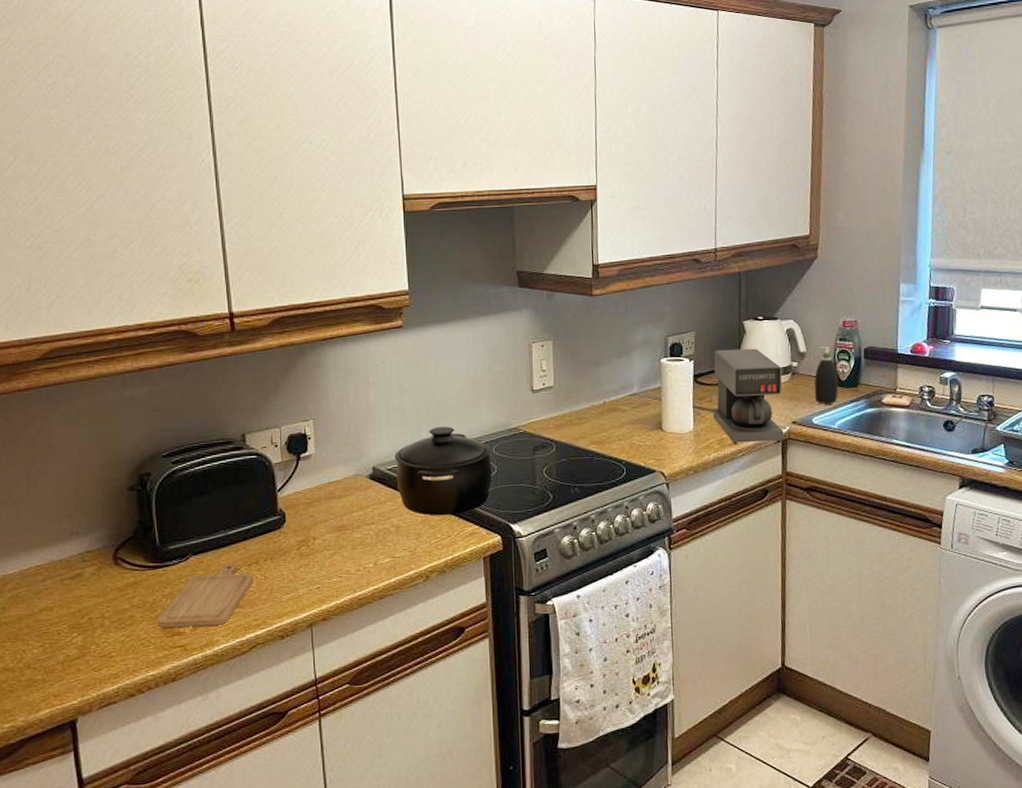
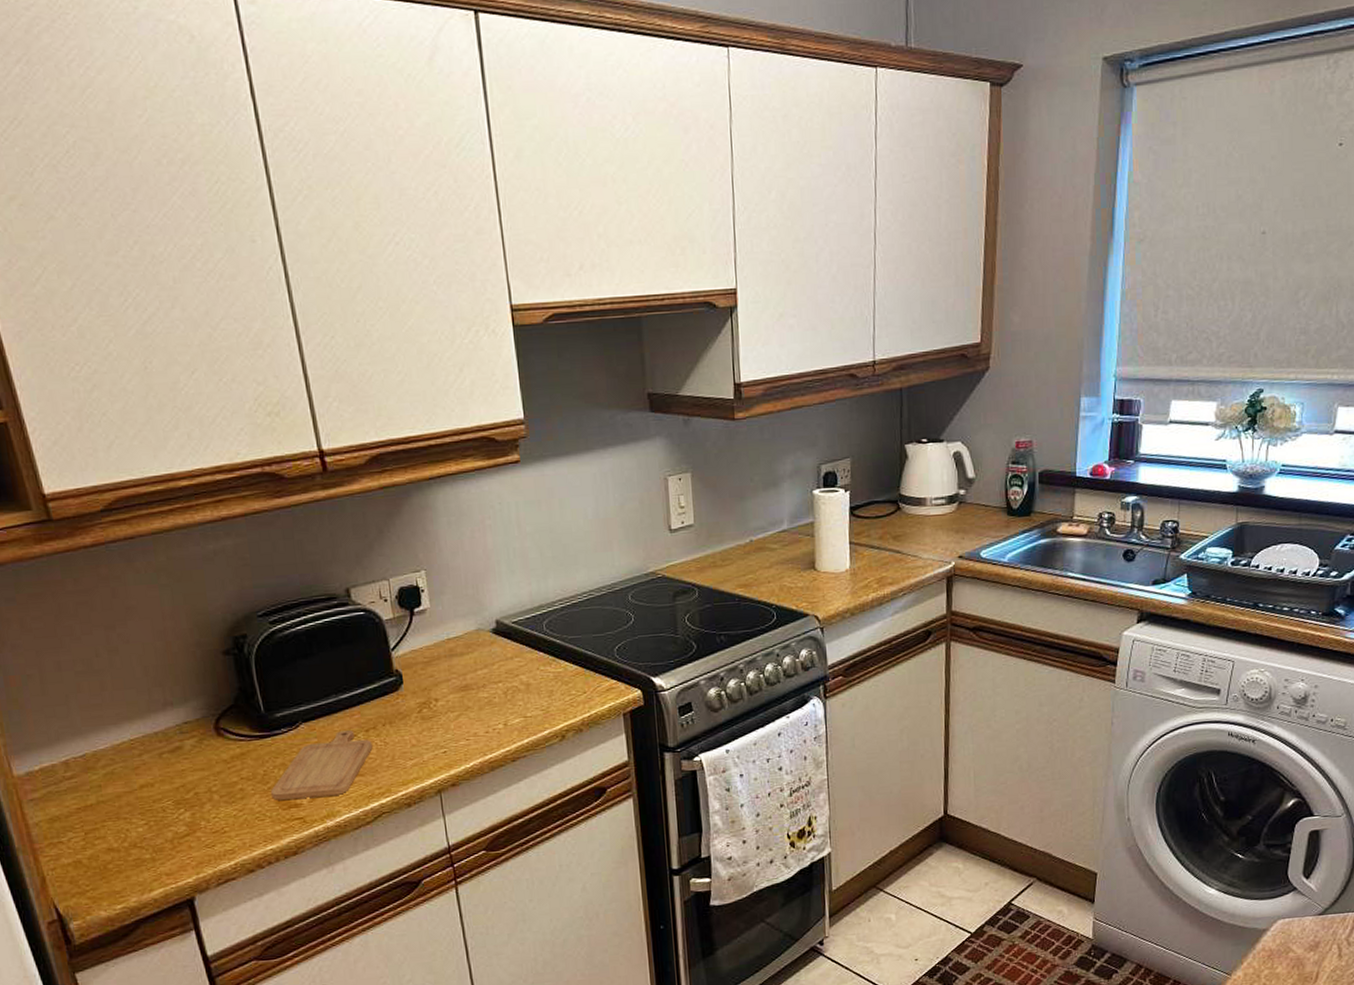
saucepan: present [394,426,492,516] -> none [519,572,629,671]
coffee maker: present [713,348,784,445] -> none [871,475,950,583]
soap dispenser: present [814,346,839,404] -> none [983,471,1010,536]

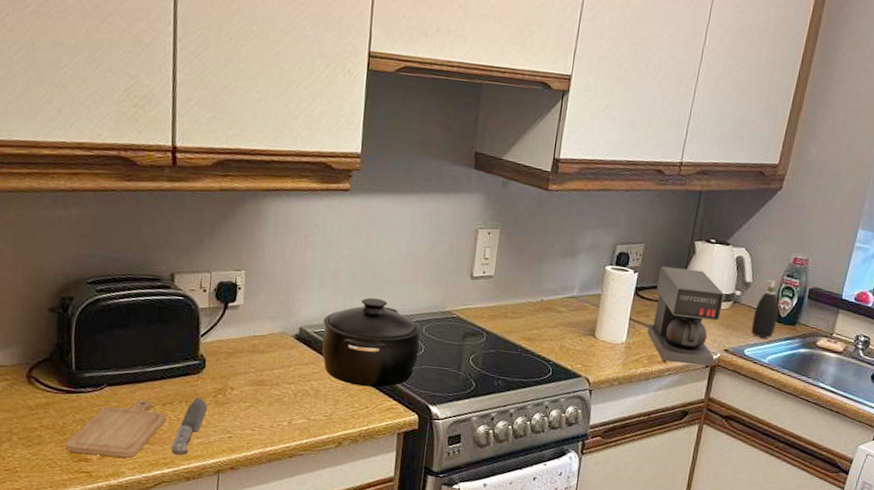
knife: none [384,715,414,783] -> present [171,396,207,456]
saucepan: none [519,572,629,671] -> present [321,297,421,387]
coffee maker: none [871,475,950,583] -> present [647,266,724,368]
soap dispenser: none [983,471,1010,536] -> present [751,280,779,338]

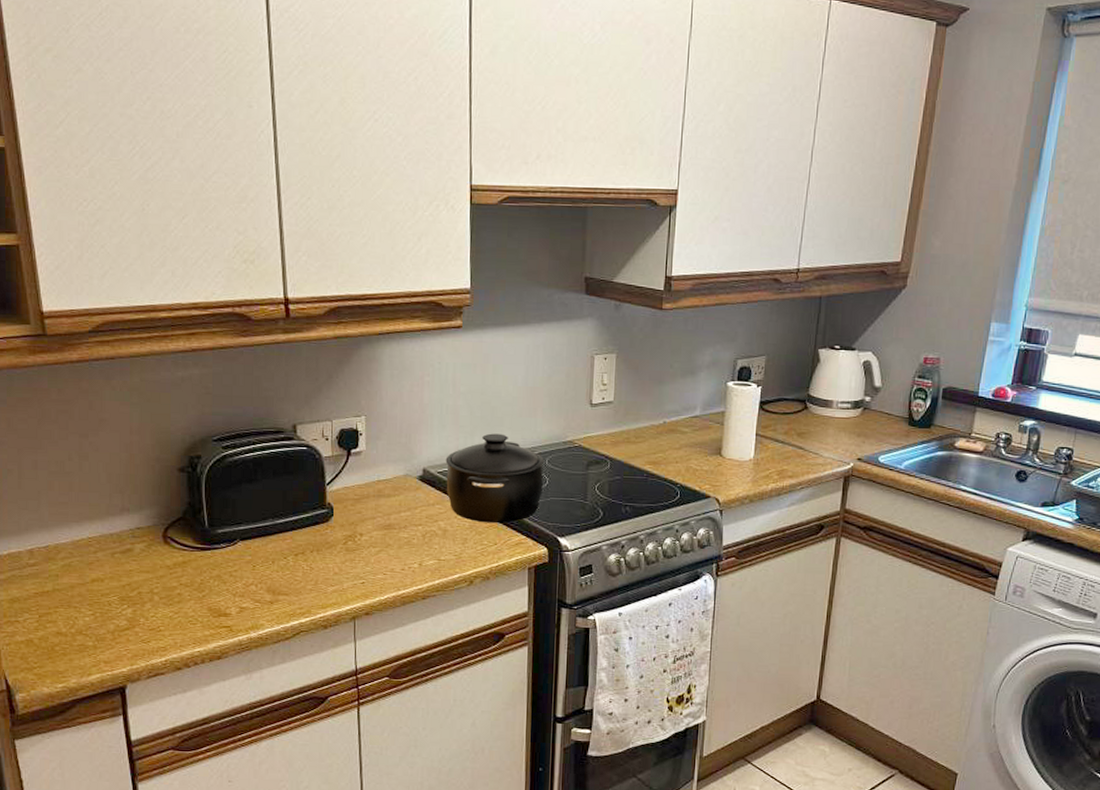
chopping board: present [65,400,166,458] -> none [205,552,299,610]
knife: present [171,396,207,456] -> none [306,544,338,605]
coffee maker: present [647,266,724,368] -> none [776,377,853,479]
soap dispenser: present [751,280,779,338] -> none [884,383,912,443]

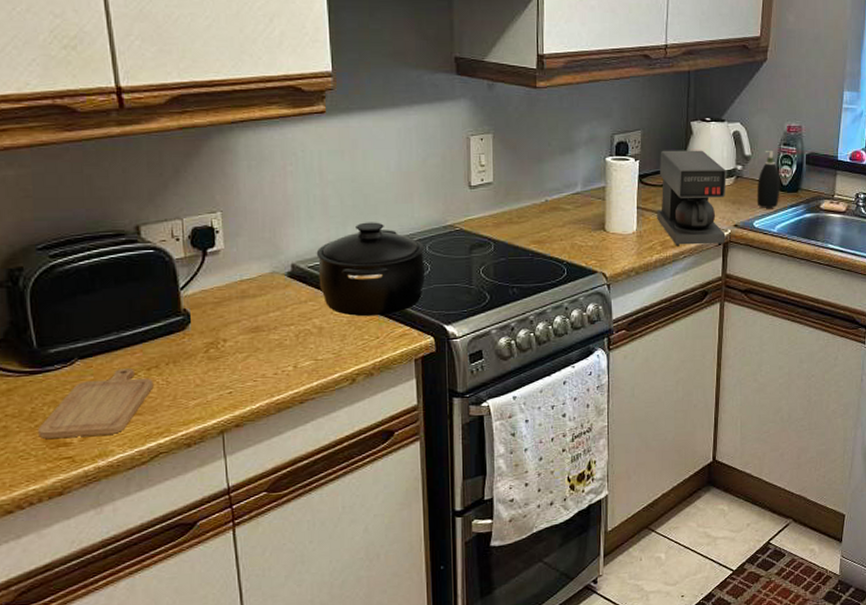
chopping board: none [205,552,299,610] -> present [38,368,154,439]
coffee maker: none [776,377,853,479] -> present [657,150,727,246]
soap dispenser: none [884,383,912,443] -> present [757,151,780,208]

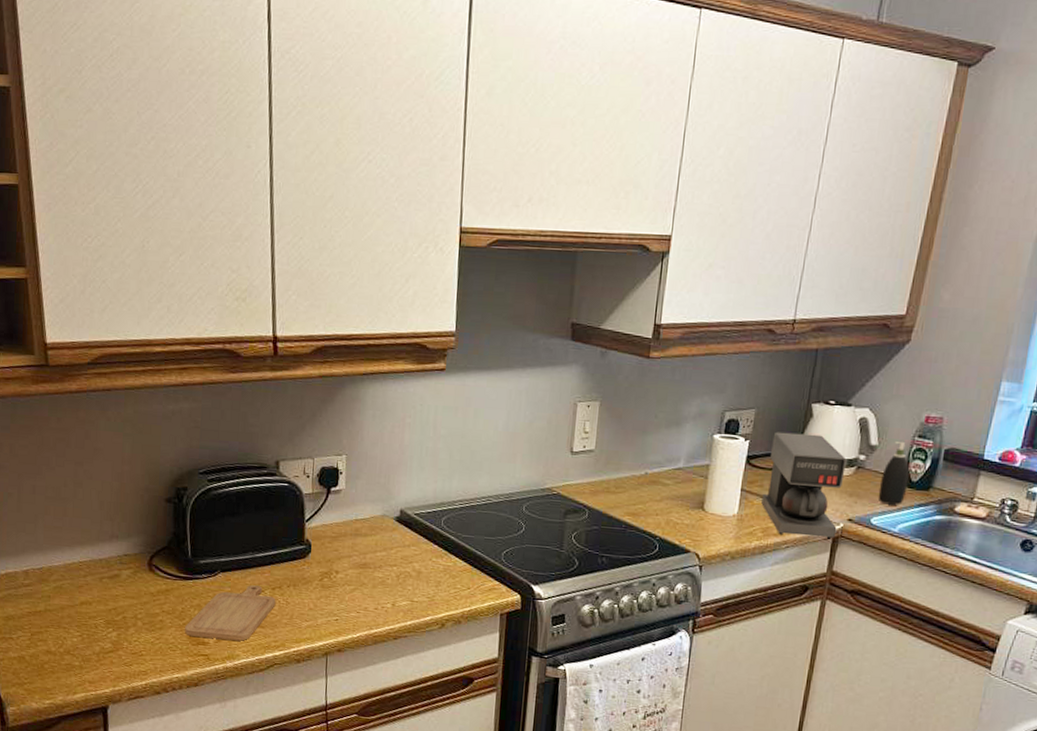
saucepan: present [316,222,425,317] -> none [422,477,521,568]

